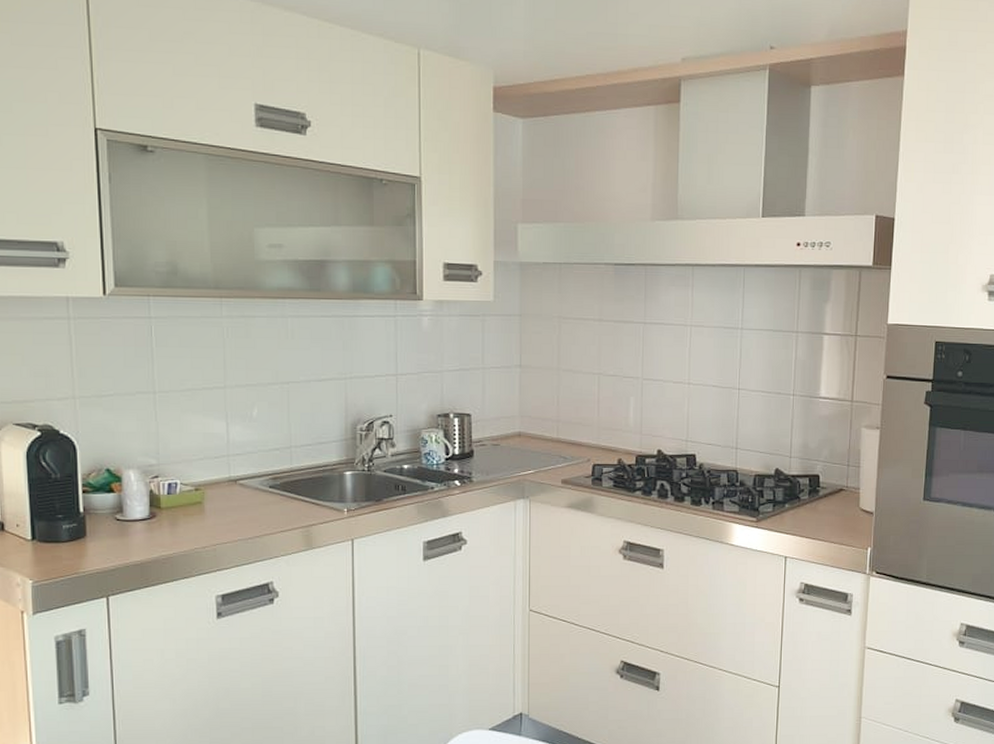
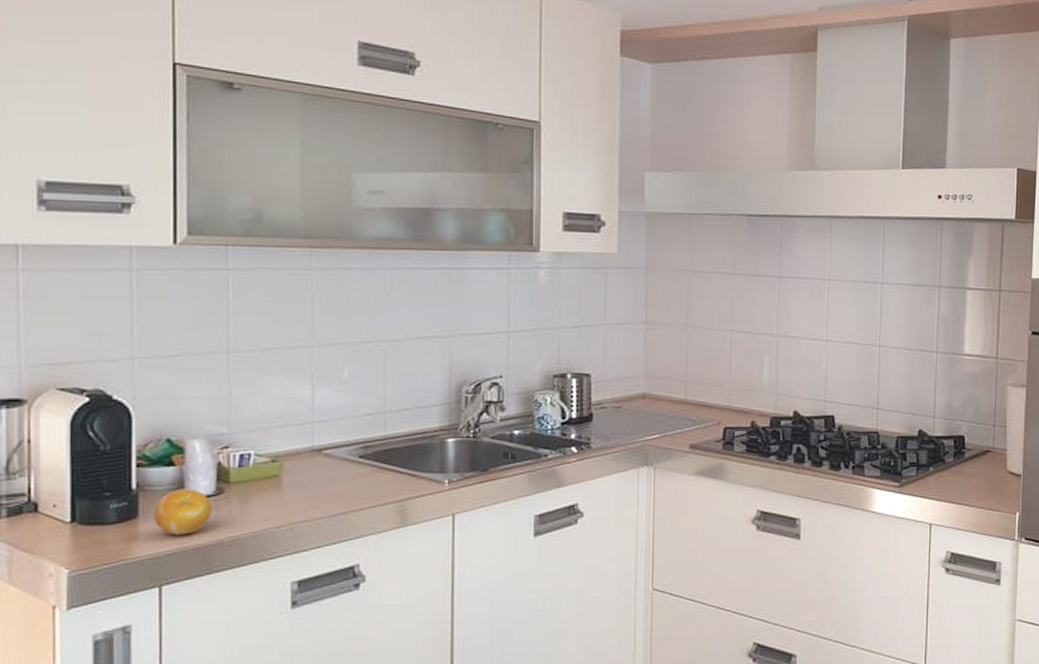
fruit: none [99,513,148,553] -> present [154,489,213,535]

